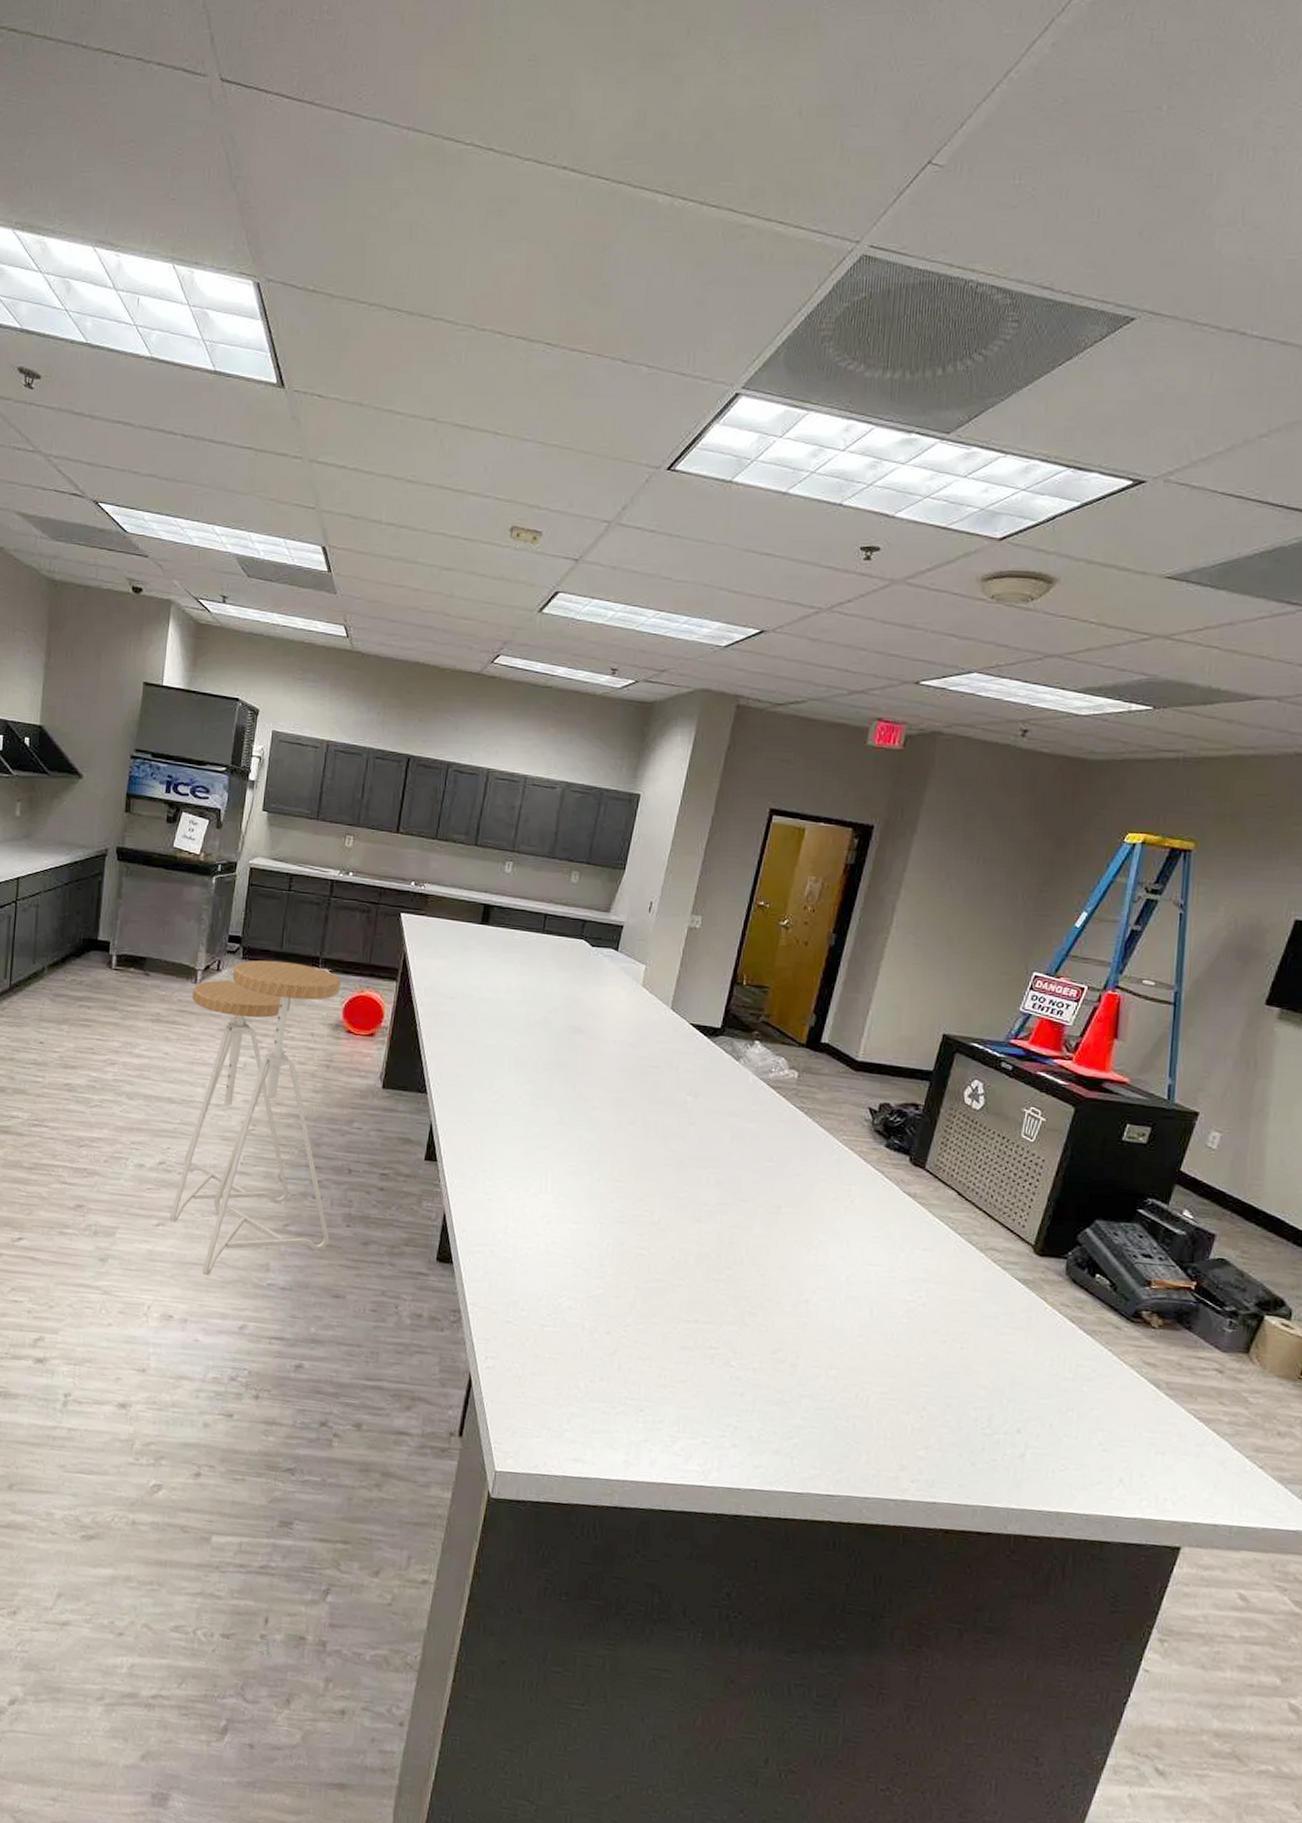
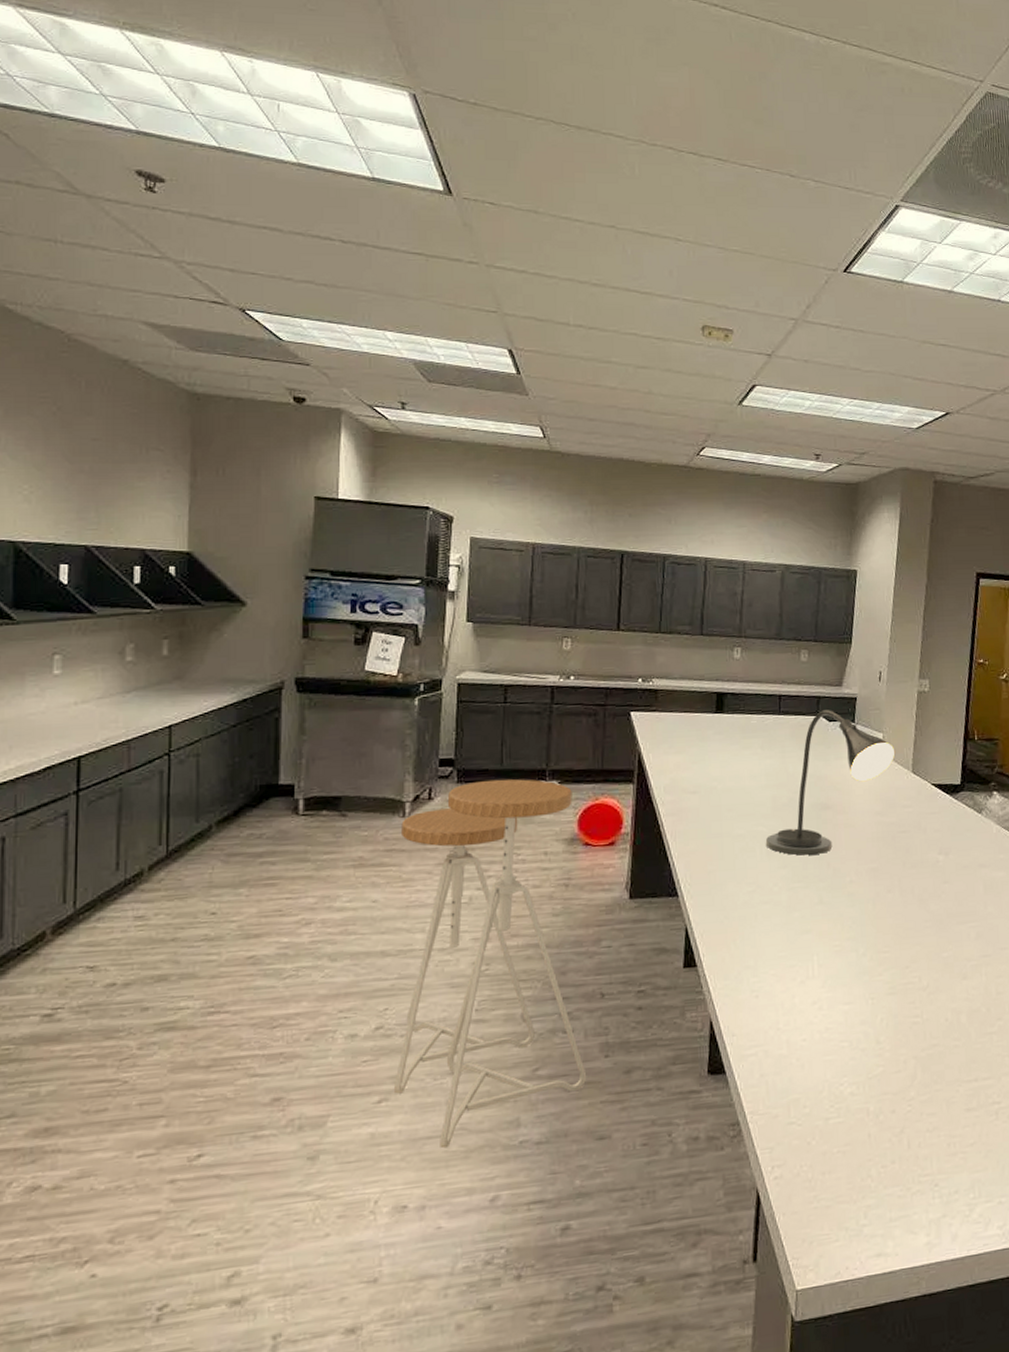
desk lamp: none [514,934,657,1076] -> present [765,710,896,856]

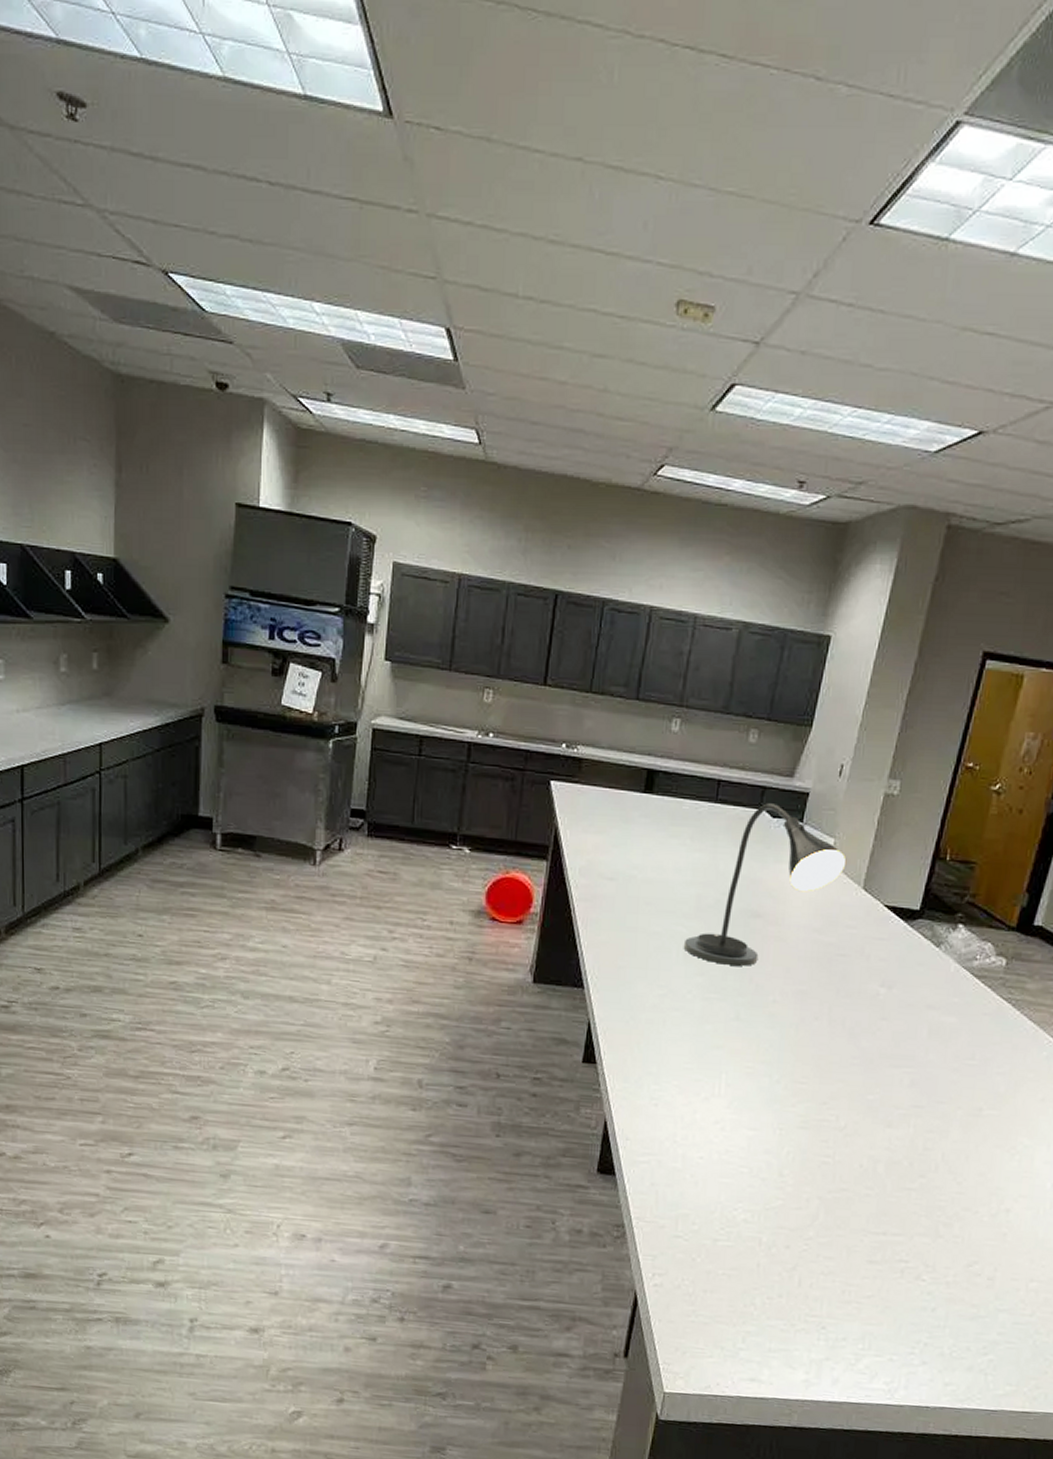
bar stool: present [394,779,587,1149] -> none [298,837,483,1192]

